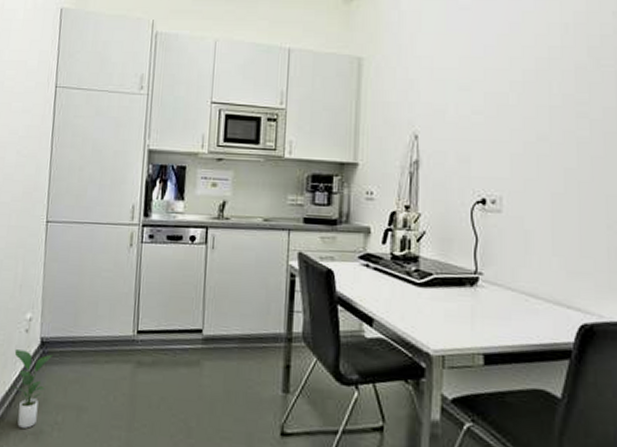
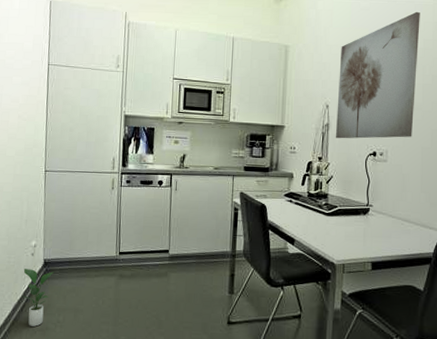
wall art: none [427,9,542,181] -> present [335,11,420,139]

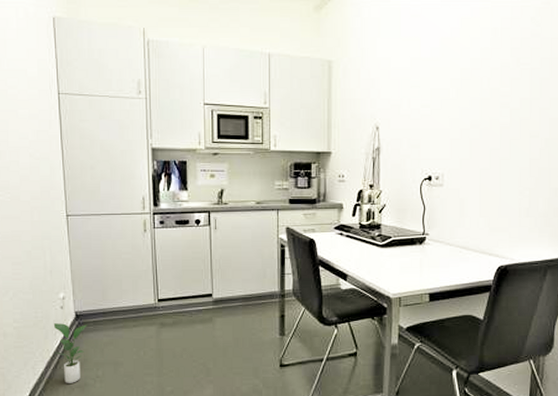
wall art: present [335,11,420,139] -> none [387,16,477,164]

